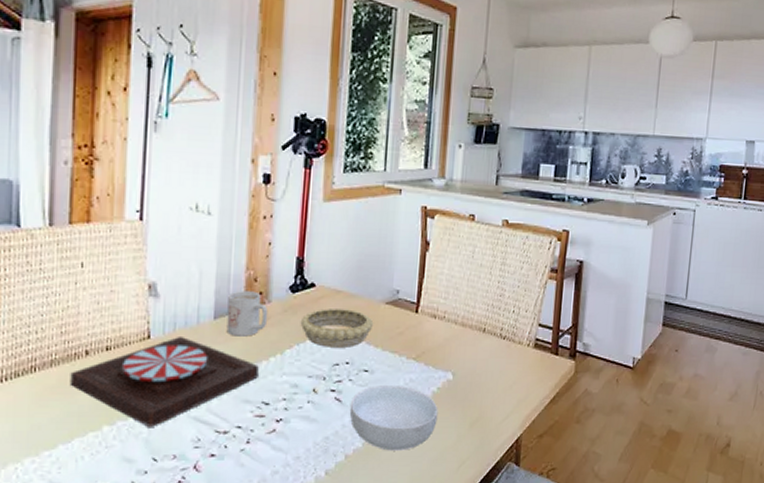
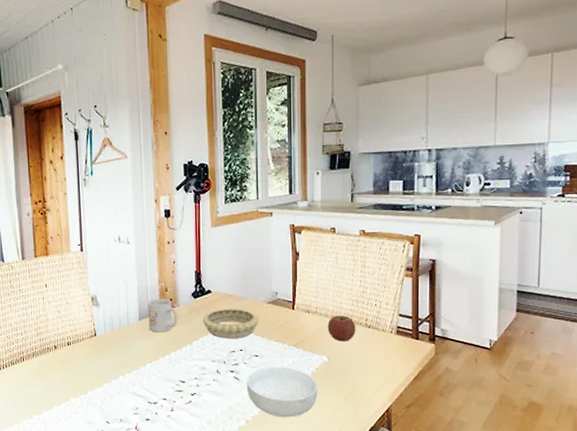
plate: present [69,337,259,427] -> none [46,334,175,399]
apple: none [455,323,489,355] -> present [327,315,356,342]

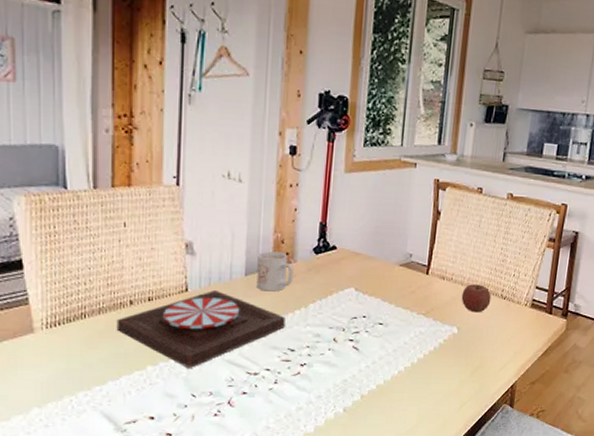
plate: none [46,334,175,399] -> present [116,290,285,368]
decorative bowl: present [202,308,259,339] -> none [322,268,389,303]
cereal bowl: present [246,366,318,418] -> none [365,336,444,393]

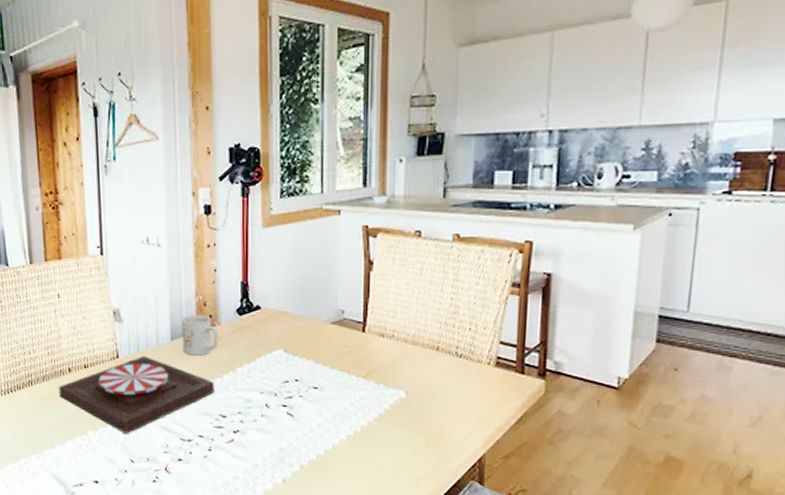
apple: present [461,284,492,313] -> none [406,341,444,374]

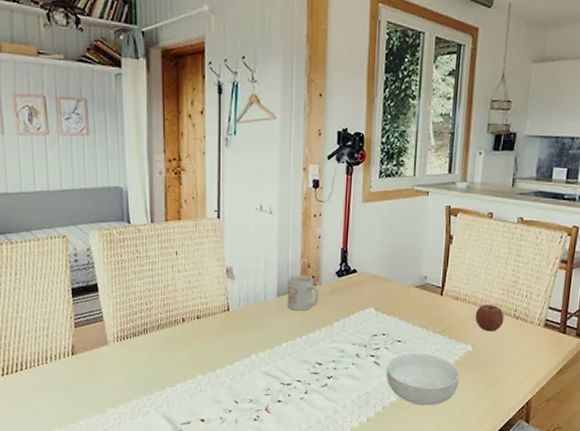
plate: present [58,356,214,433] -> none [172,310,313,378]
cereal bowl: none [302,401,392,464] -> present [386,352,460,406]
apple: none [406,341,444,374] -> present [475,304,505,332]

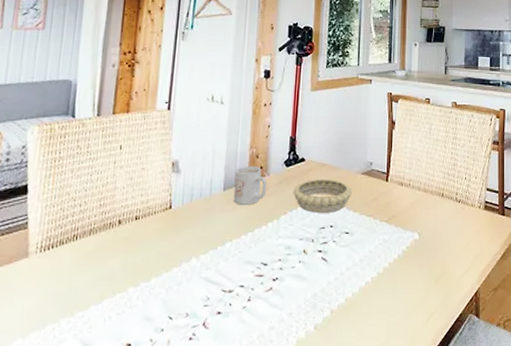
decorative bowl: none [345,290,405,322] -> present [293,178,352,213]
cereal bowl: present [386,352,460,406] -> none [334,244,408,306]
apple: present [475,304,505,332] -> none [419,189,447,217]

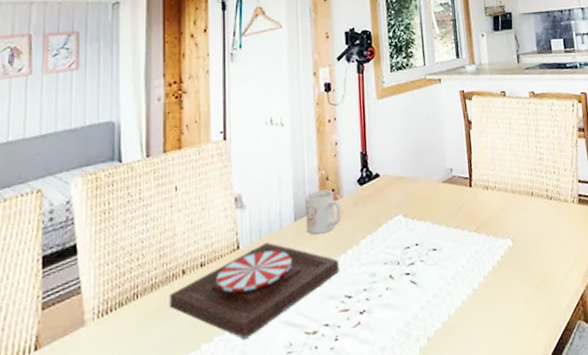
plate: none [104,207,259,288] -> present [169,242,339,339]
decorative bowl: present [293,178,352,213] -> none [370,193,435,233]

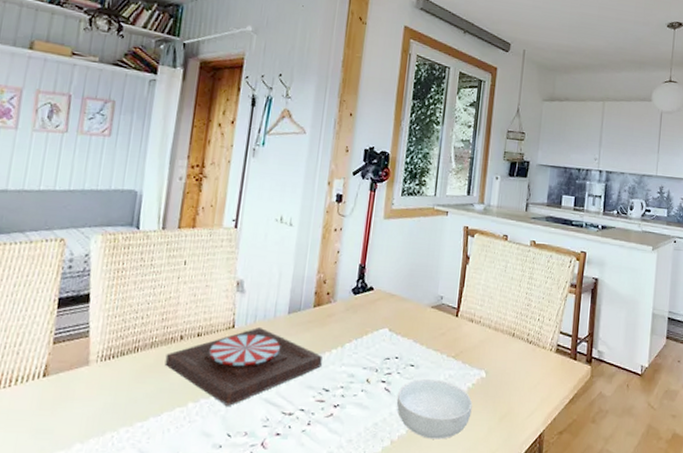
mug: present [305,189,342,235] -> none [298,290,333,330]
cereal bowl: none [424,259,506,327] -> present [396,378,473,440]

